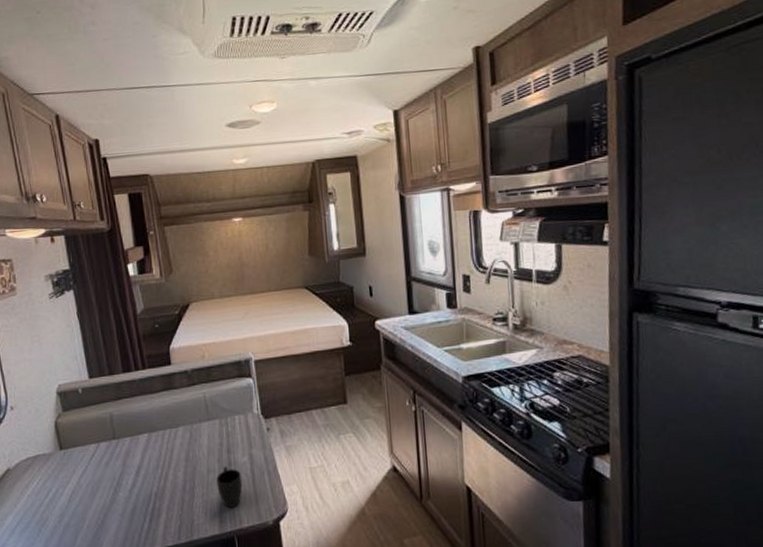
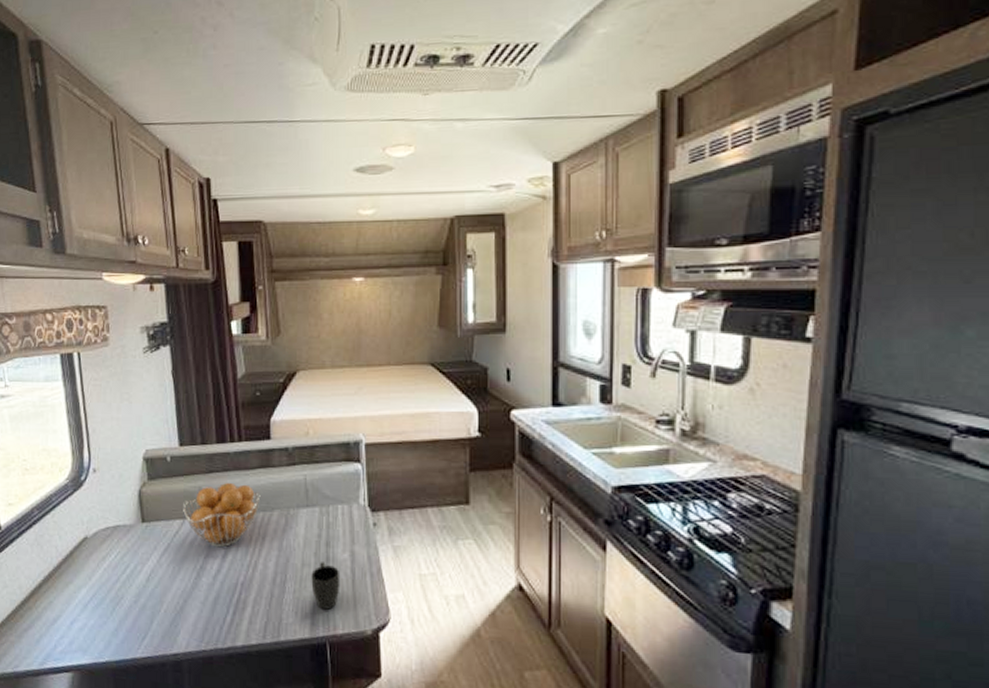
fruit basket: none [97,406,166,465] -> present [183,482,261,548]

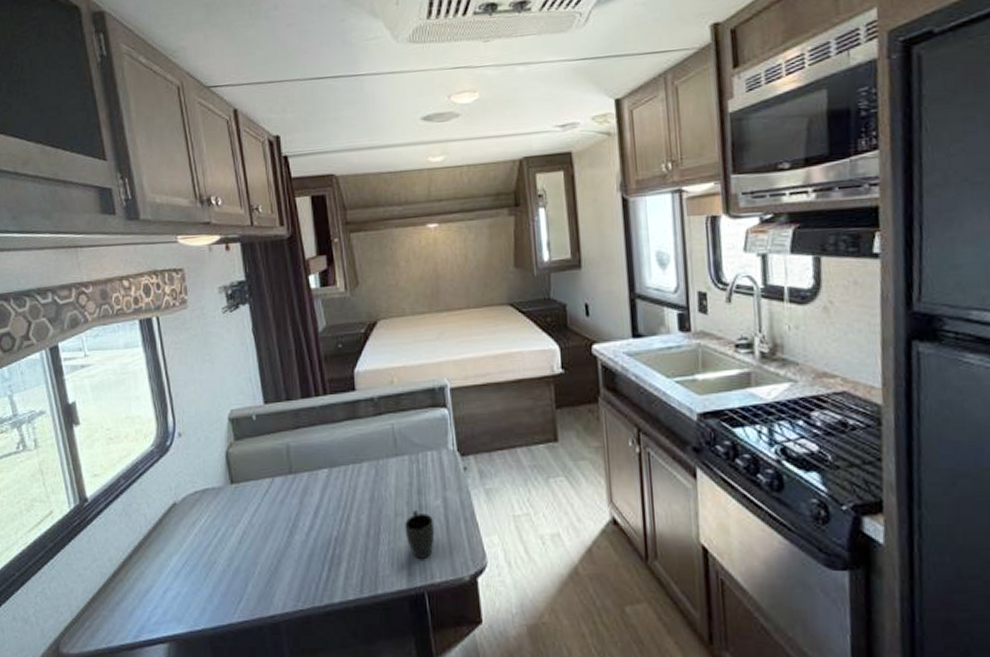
fruit basket: present [183,482,261,548] -> none [271,436,349,504]

